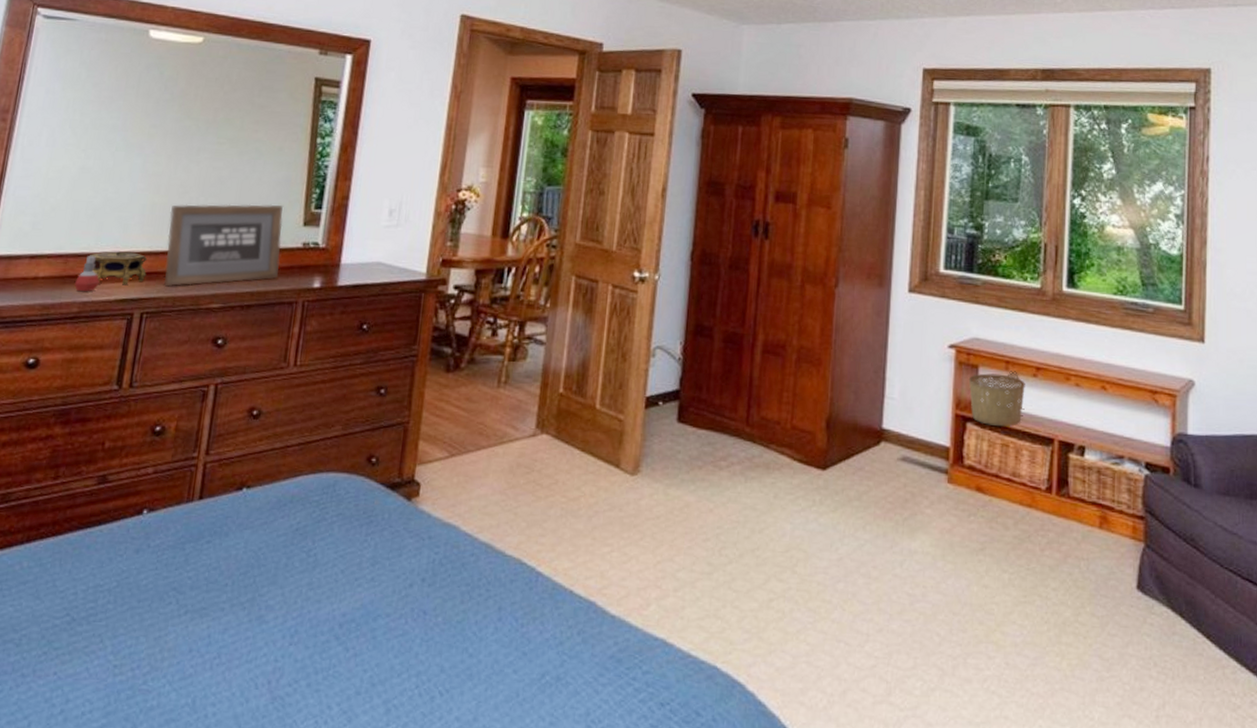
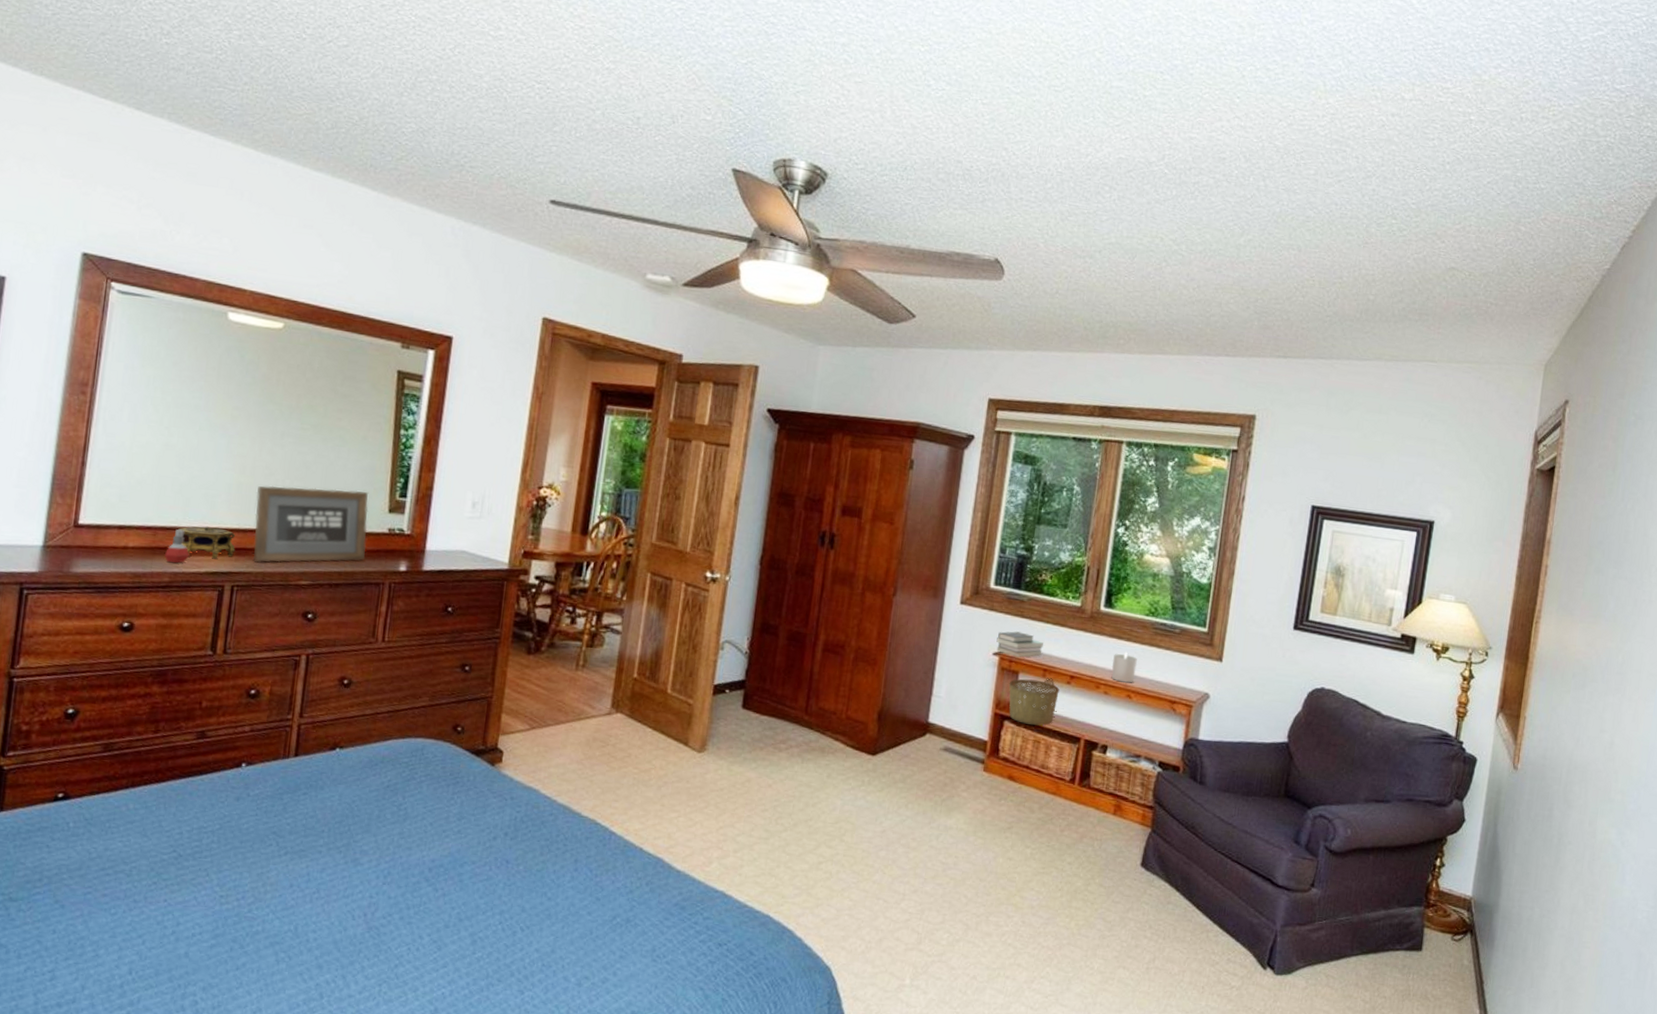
books: none [951,320,1003,349] -> present [996,631,1043,658]
candle: none [1081,337,1110,373] -> present [1111,652,1138,683]

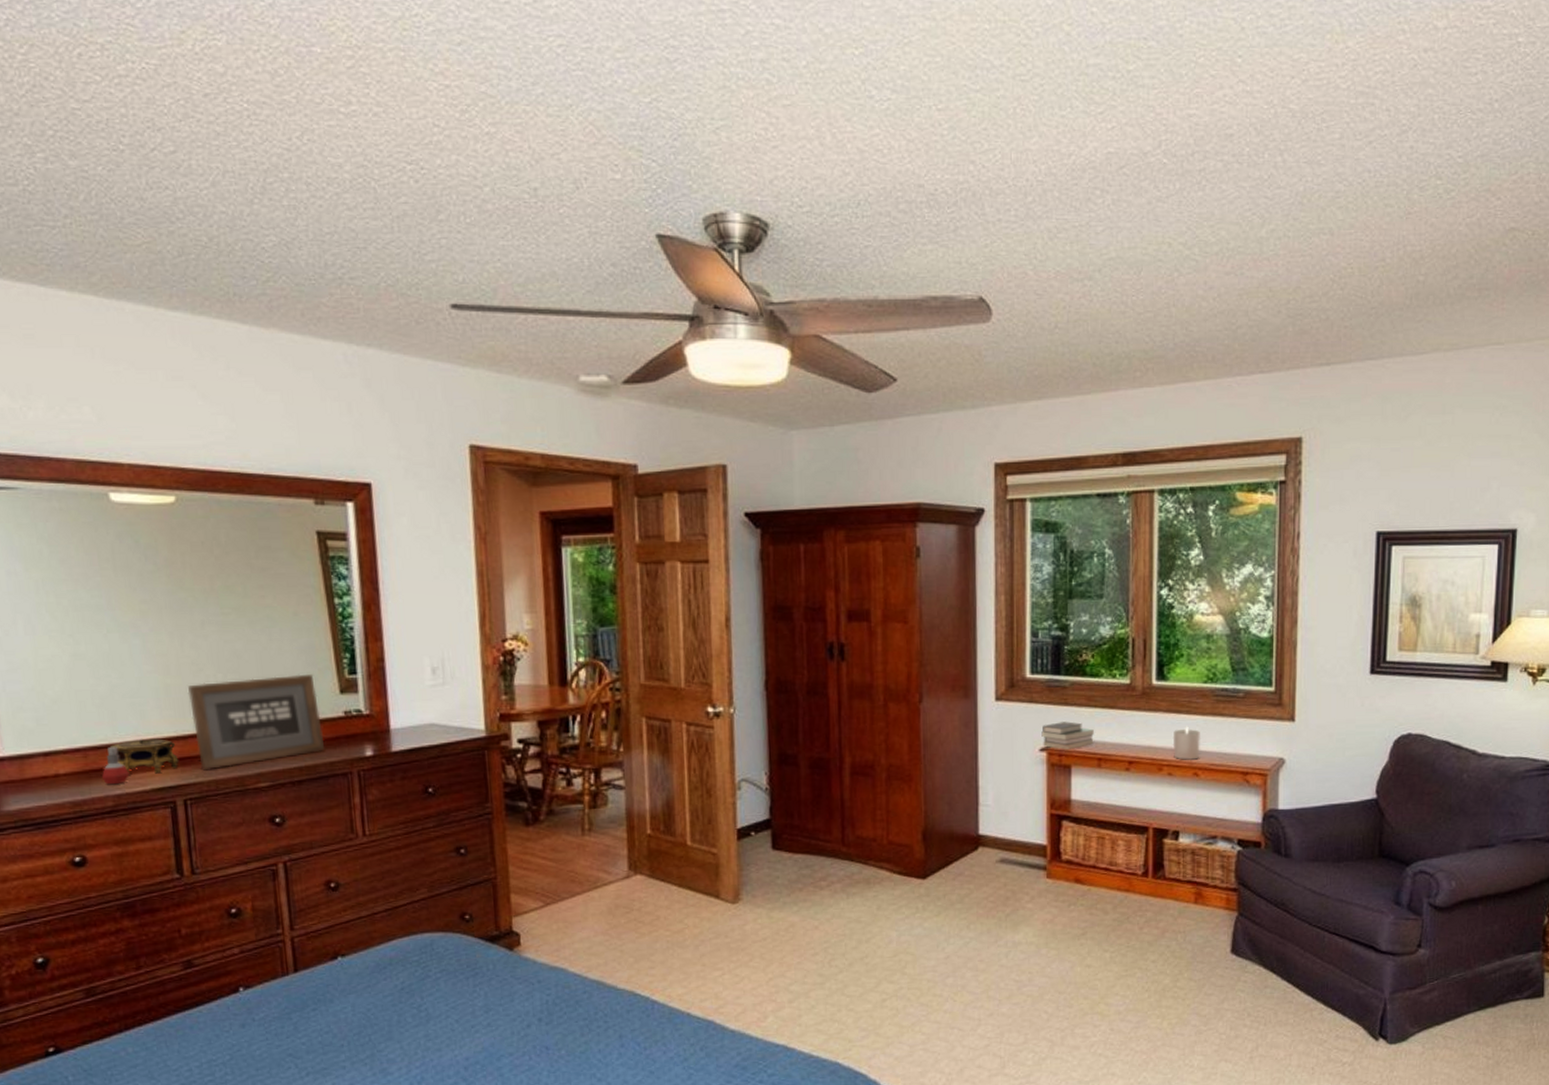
basket: present [1009,678,1060,726] -> none [1061,767,1118,821]

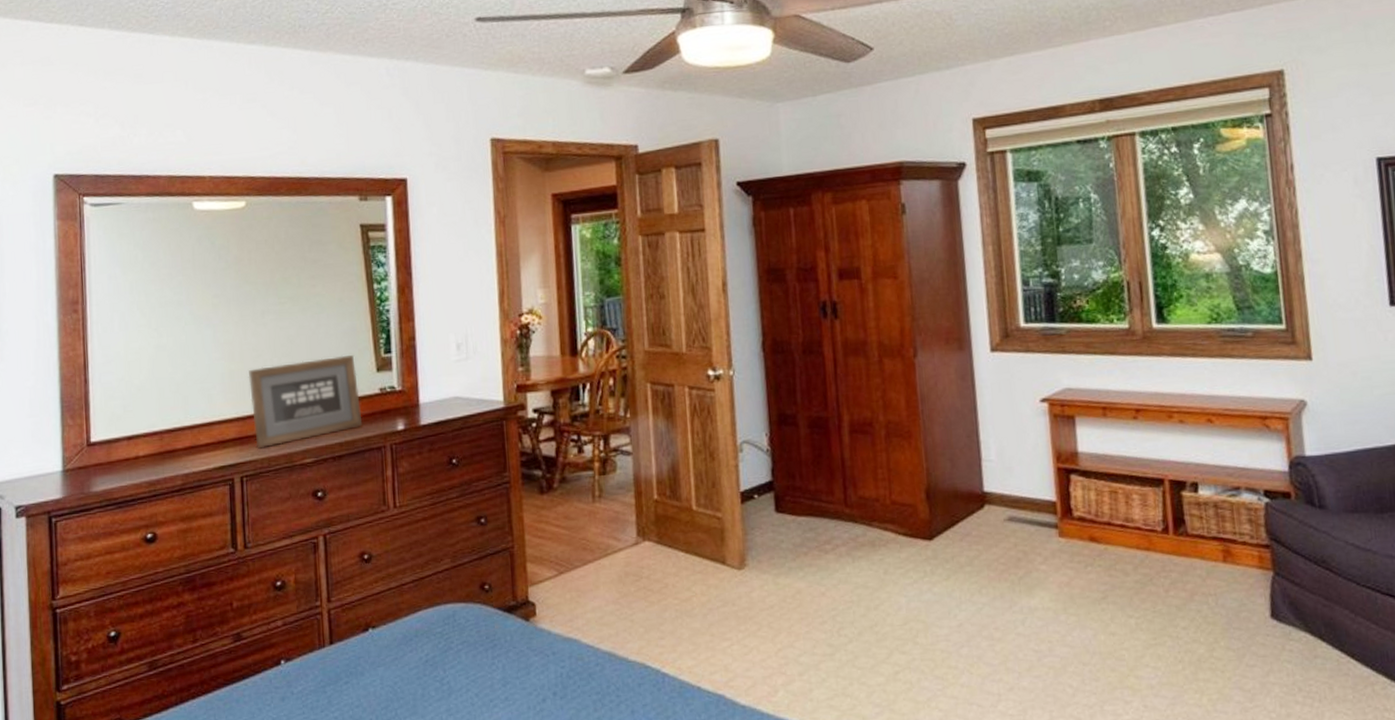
perfume bottle: present [101,747,130,785] -> none [173,429,196,465]
clock: present [108,739,179,774] -> none [179,420,239,453]
books: present [1041,721,1094,750] -> none [1041,370,1096,400]
candle: present [1172,726,1201,760] -> none [1180,370,1212,406]

